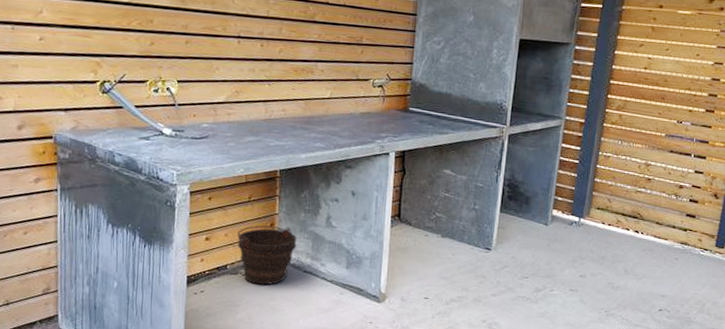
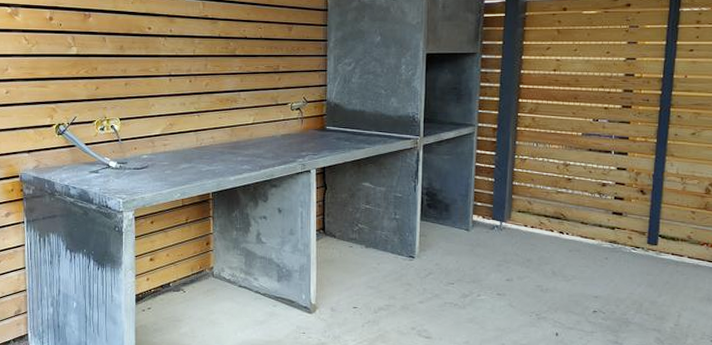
bucket: present [237,225,297,285] -> none [178,244,231,301]

